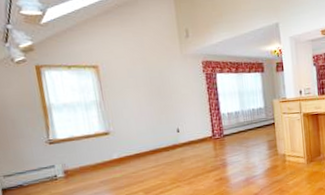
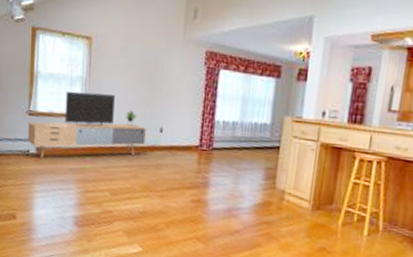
media console: none [50,111,167,179] -> present [27,91,147,158]

